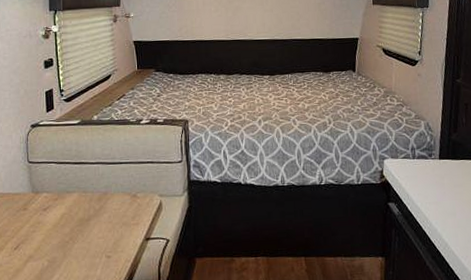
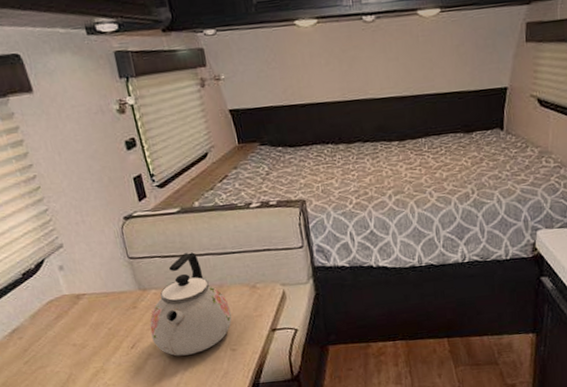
kettle: none [35,160,111,260] -> present [150,252,232,356]

